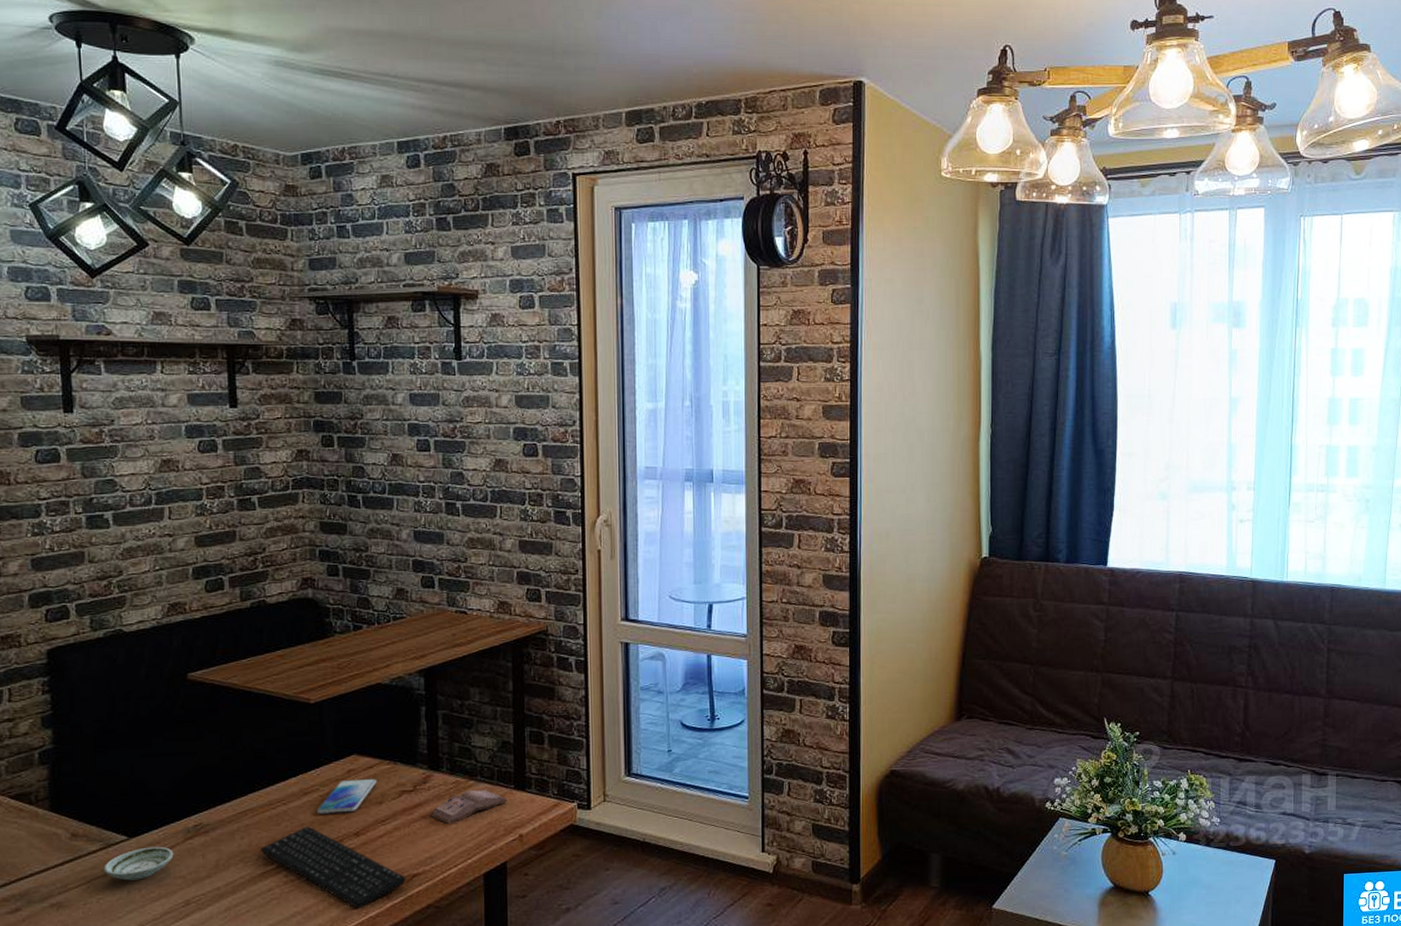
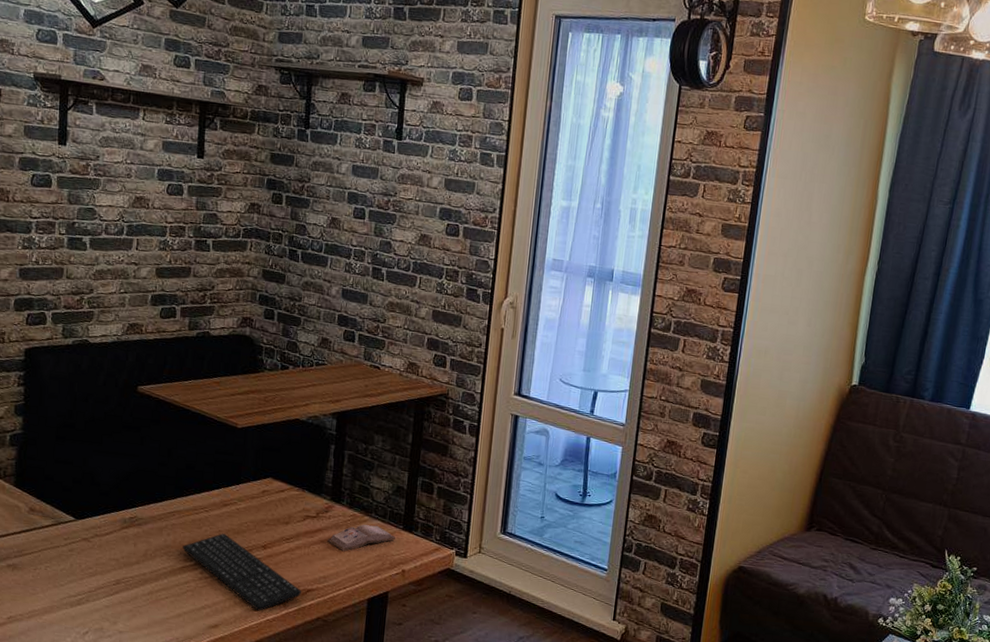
saucer: present [103,846,174,881] -> none [53,529,111,556]
smartphone: present [317,778,377,814] -> none [233,499,286,527]

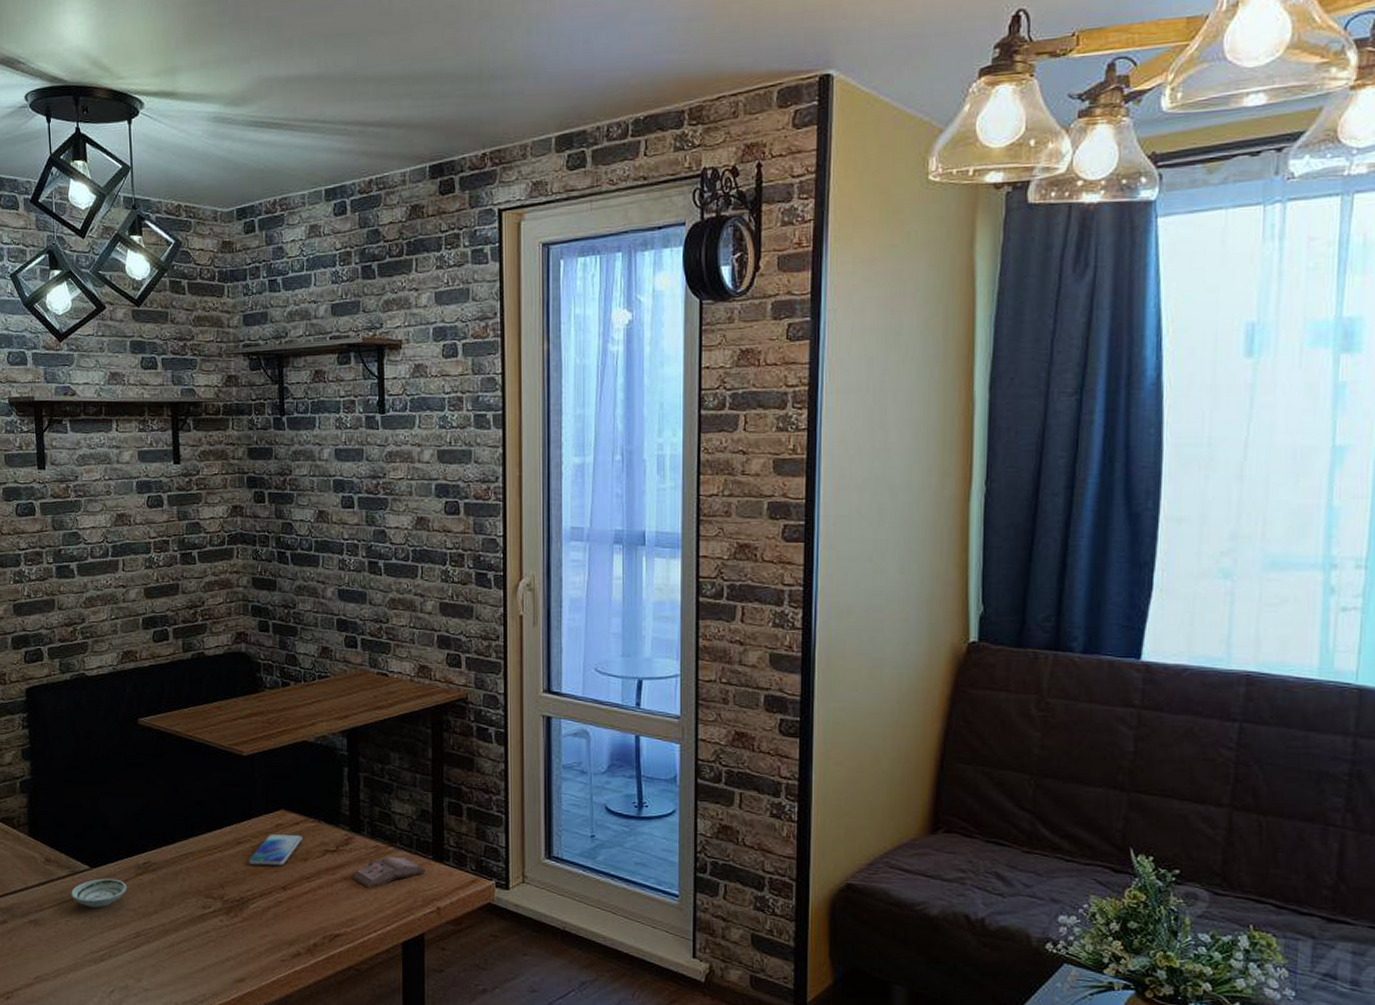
saucer: none [53,529,111,556] -> present [70,878,127,908]
keyboard: present [183,533,301,611] -> none [200,875,329,961]
smartphone: none [233,499,286,527] -> present [249,834,302,866]

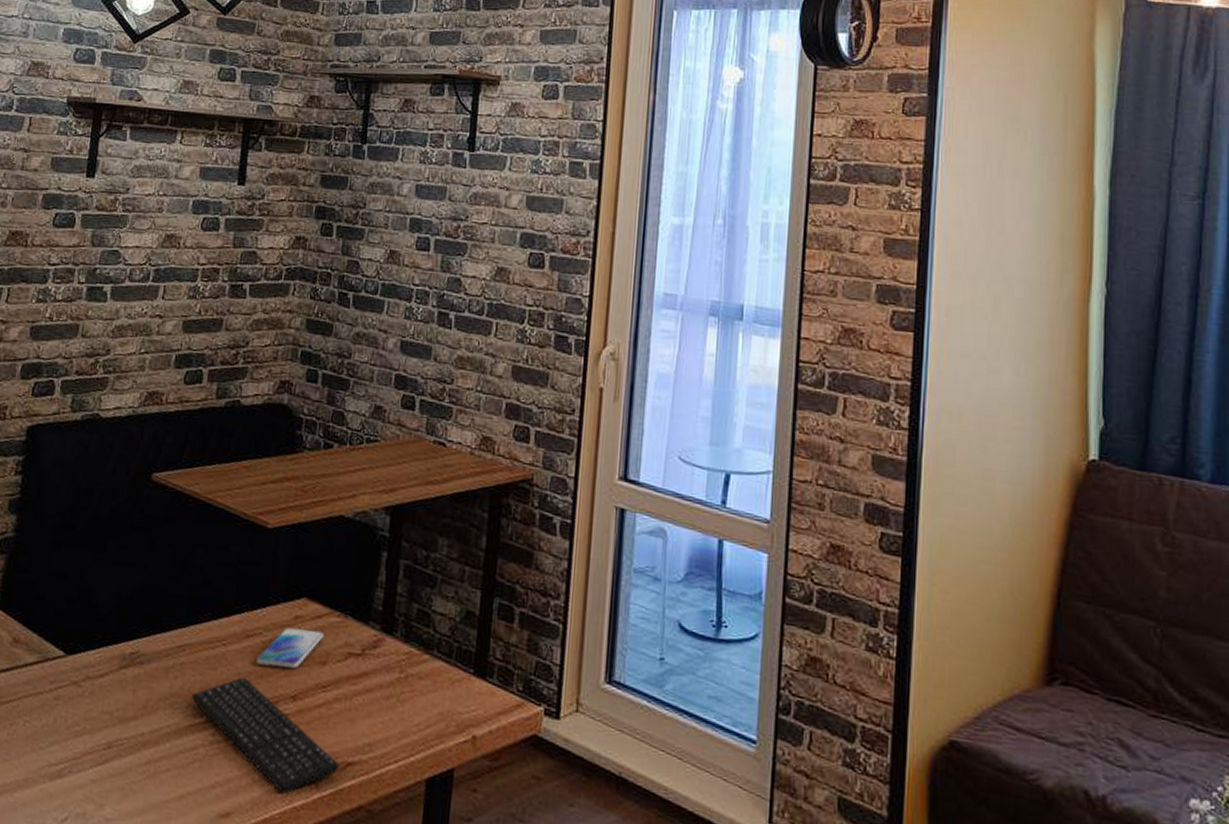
saucer: present [70,878,127,908] -> none [36,669,106,707]
keyboard: none [200,875,329,961] -> present [192,677,339,794]
book: present [351,856,425,889] -> none [375,666,464,707]

